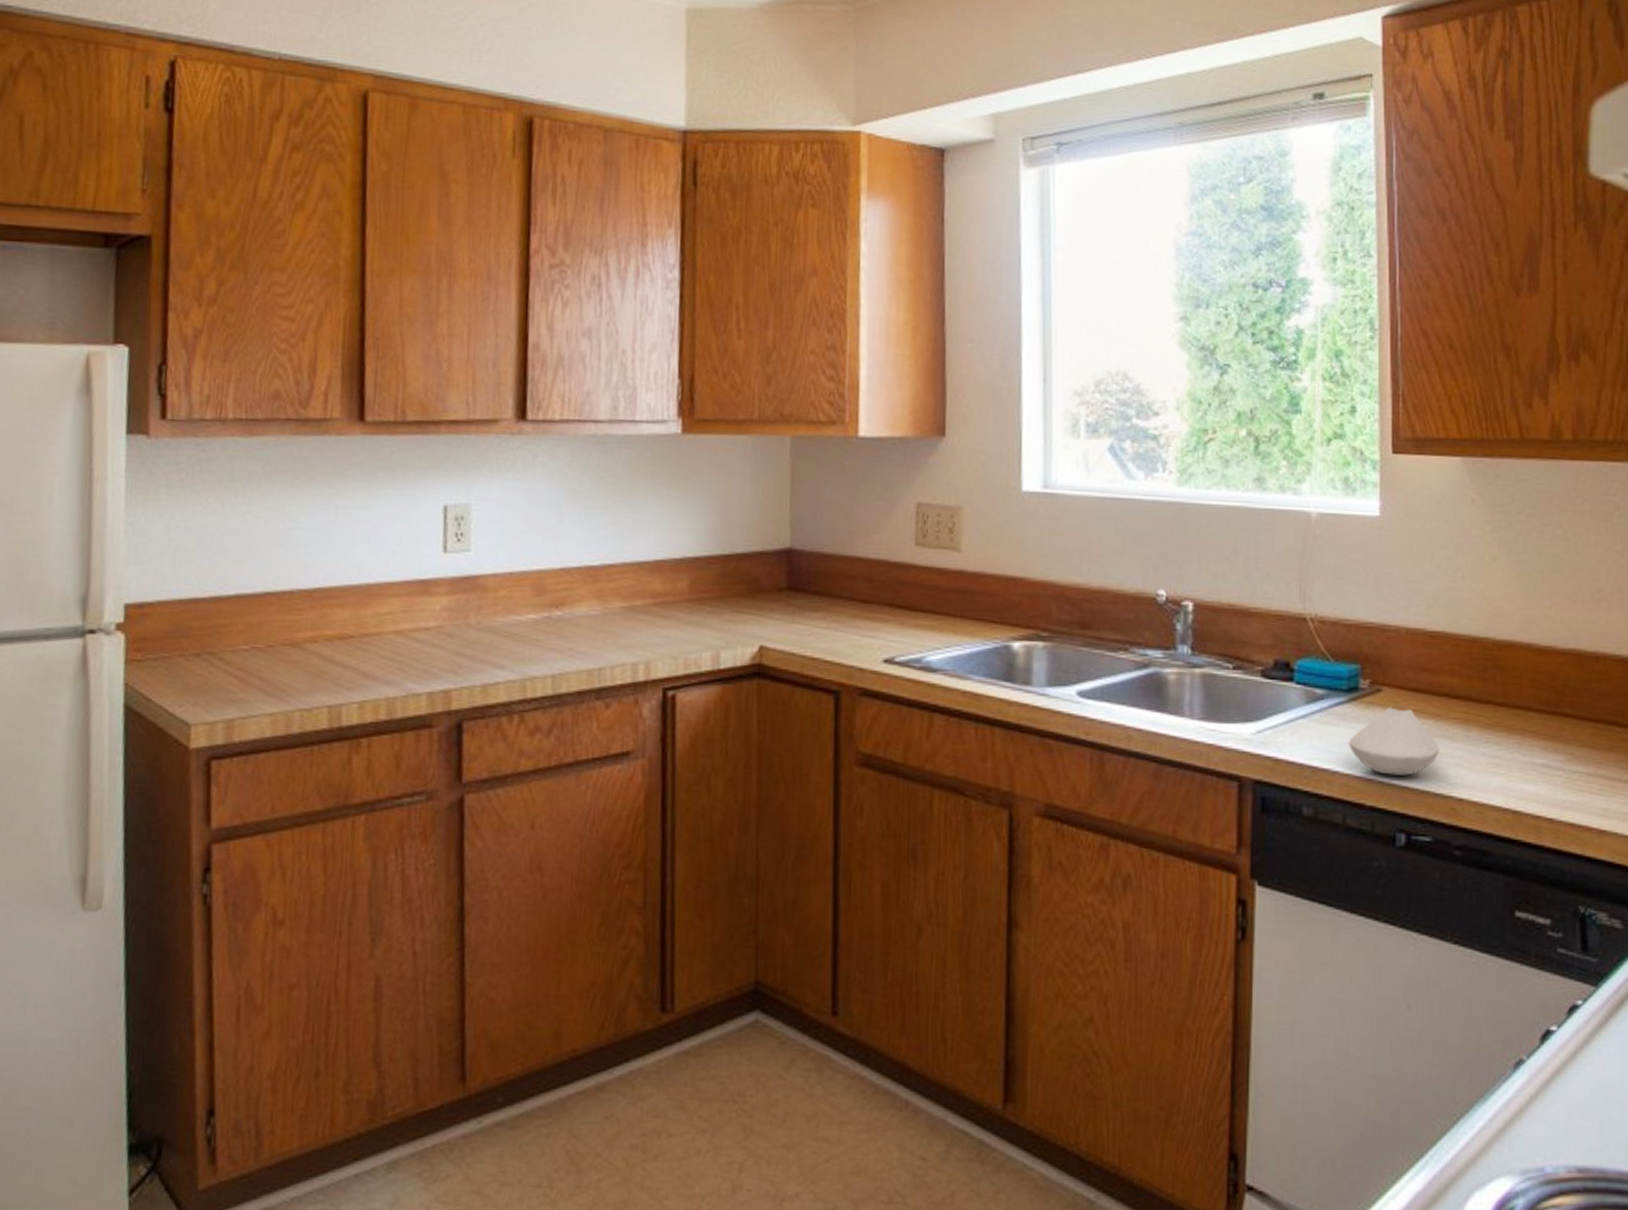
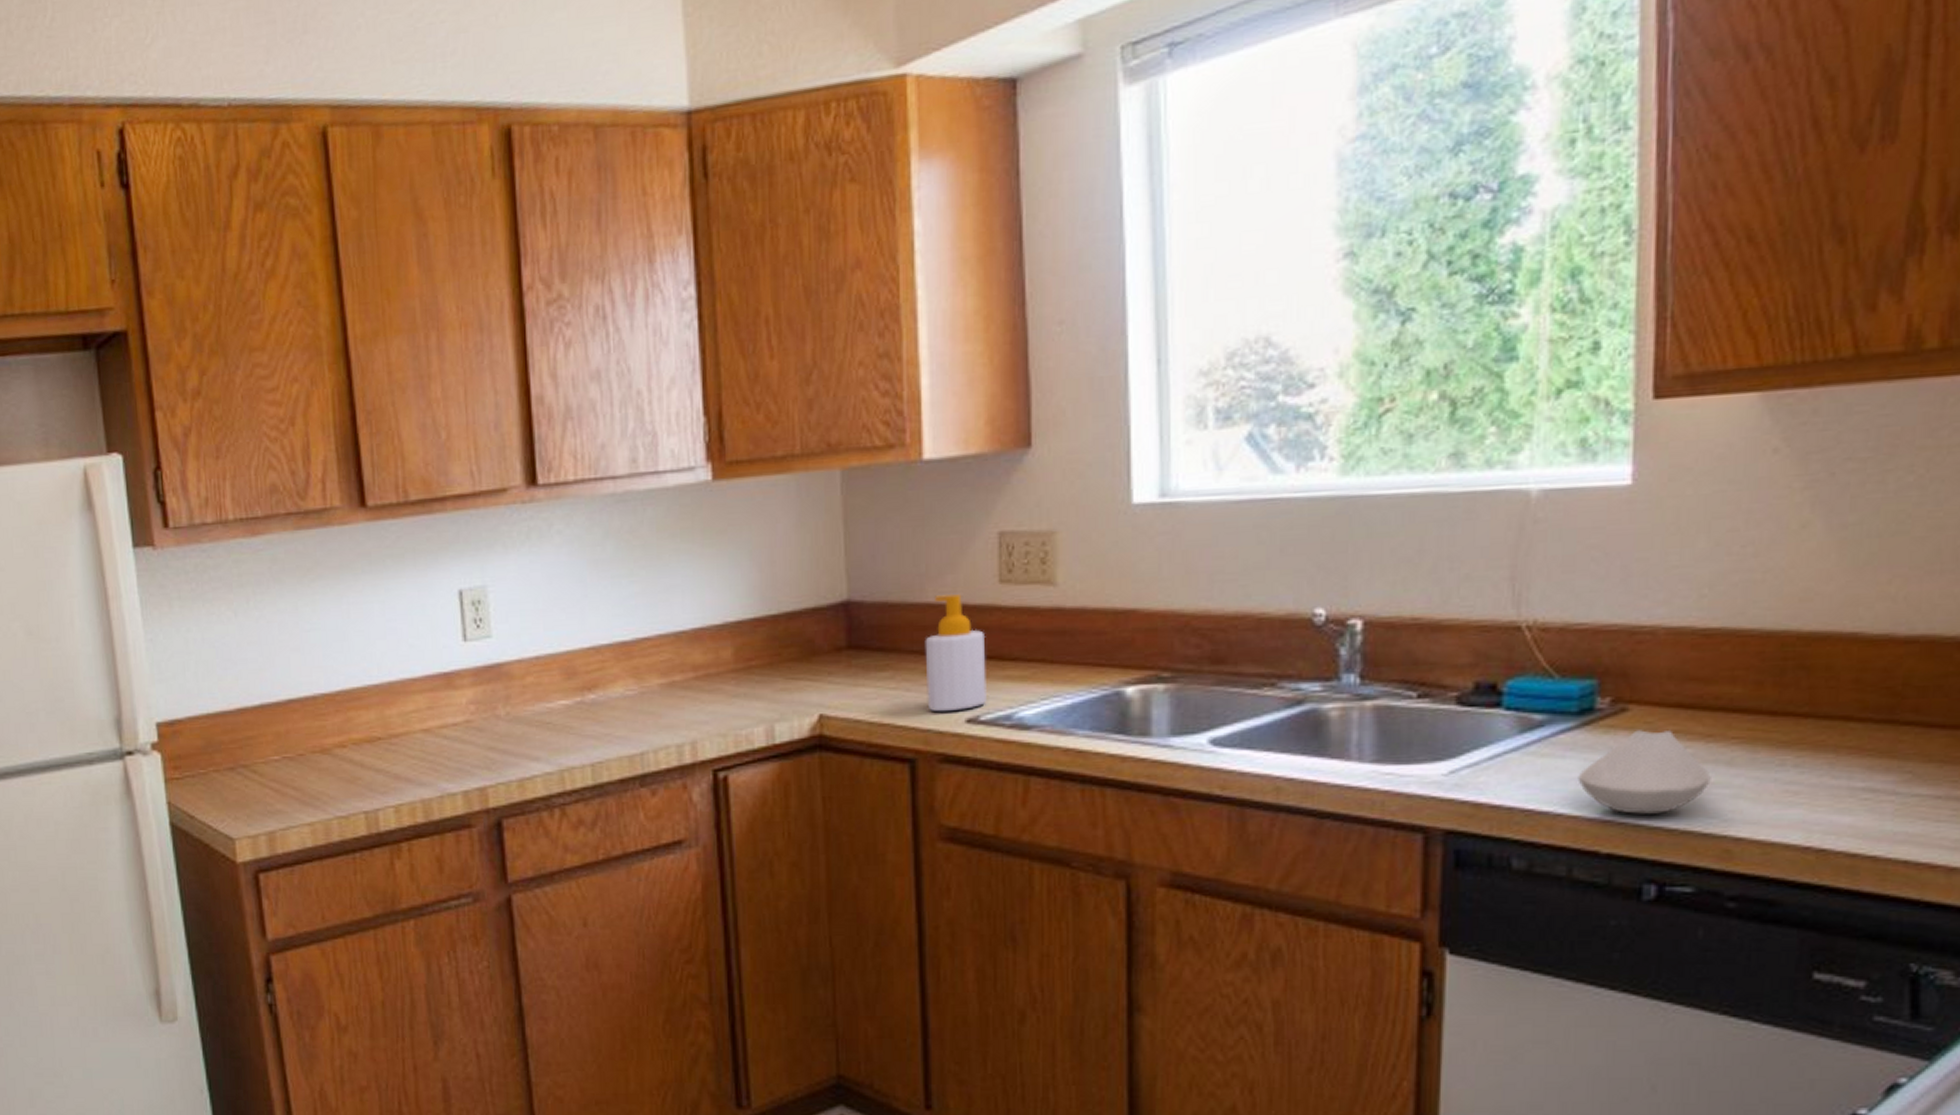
soap bottle: none [851,550,903,652] -> present [925,593,988,712]

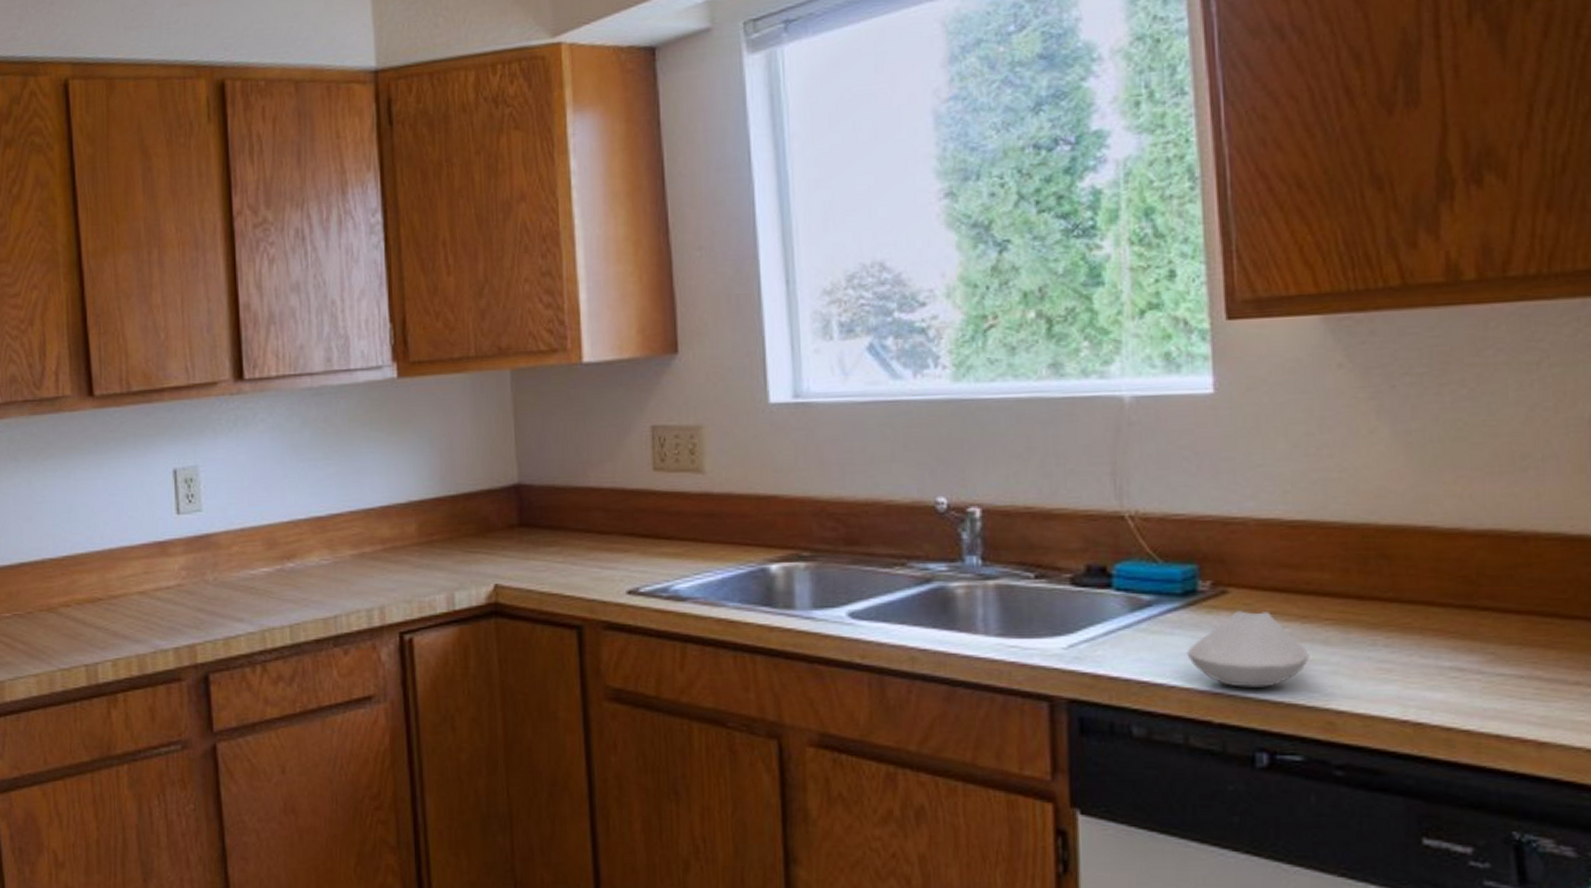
soap bottle: present [925,593,988,712] -> none [588,479,646,584]

